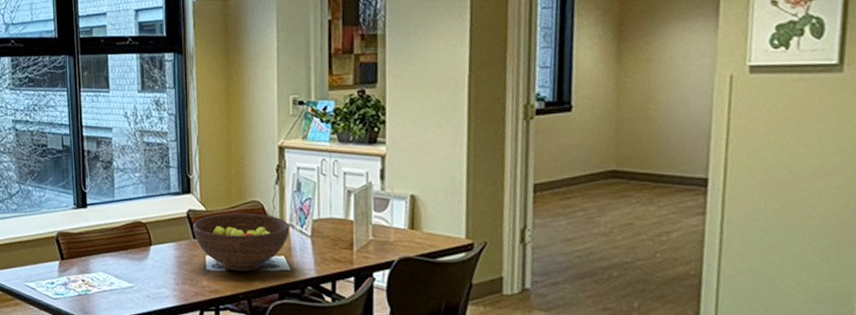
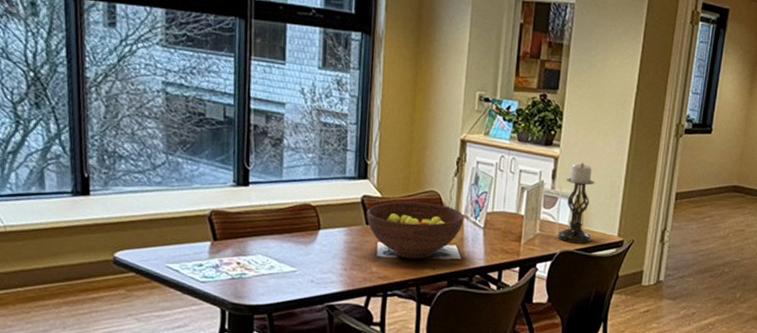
candle holder: none [393,159,434,249] -> present [557,162,595,244]

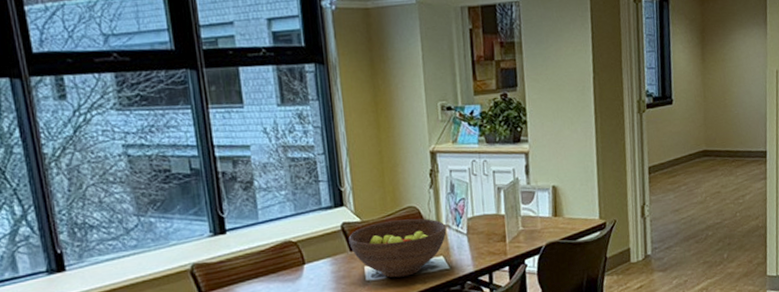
candle holder: present [557,162,595,244] -> none [539,153,575,234]

